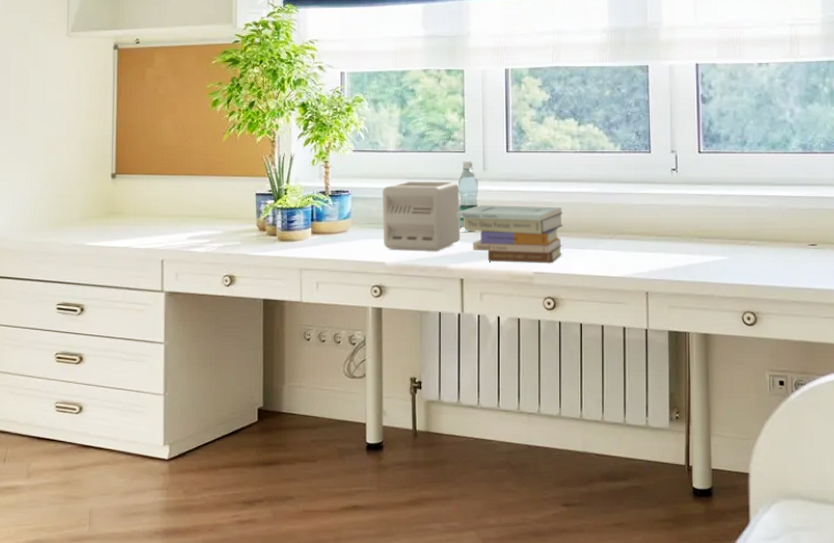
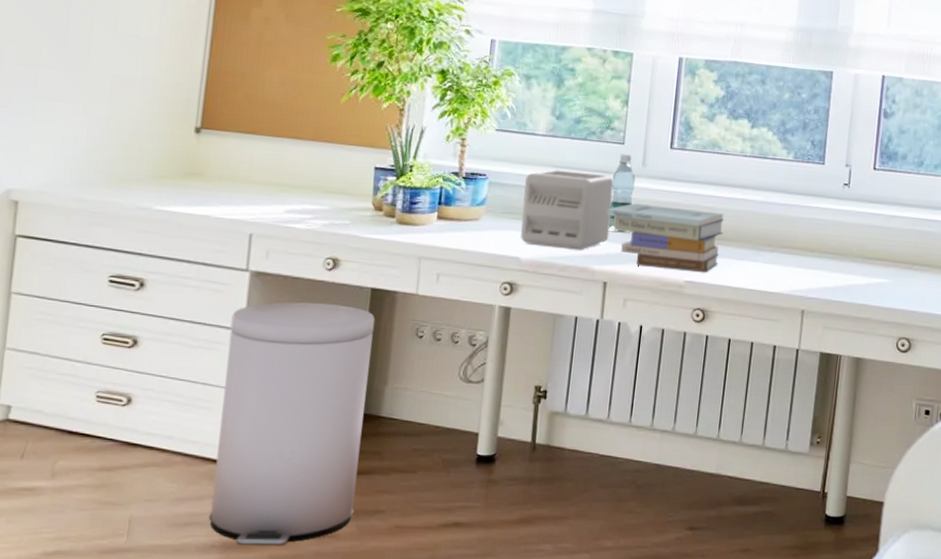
pedal bin: none [151,315,269,532] -> present [209,302,376,547]

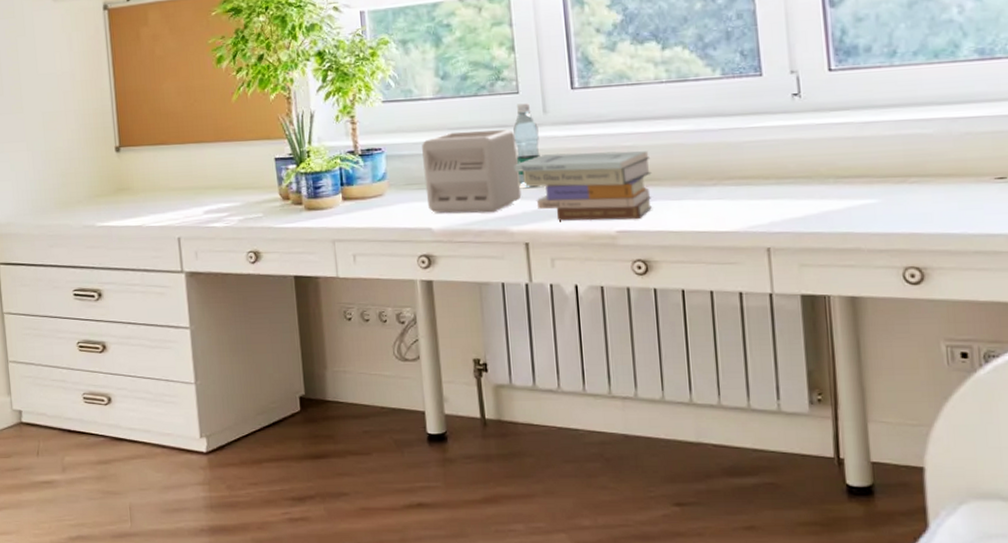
pedal bin: present [209,302,376,547] -> none [177,295,320,530]

